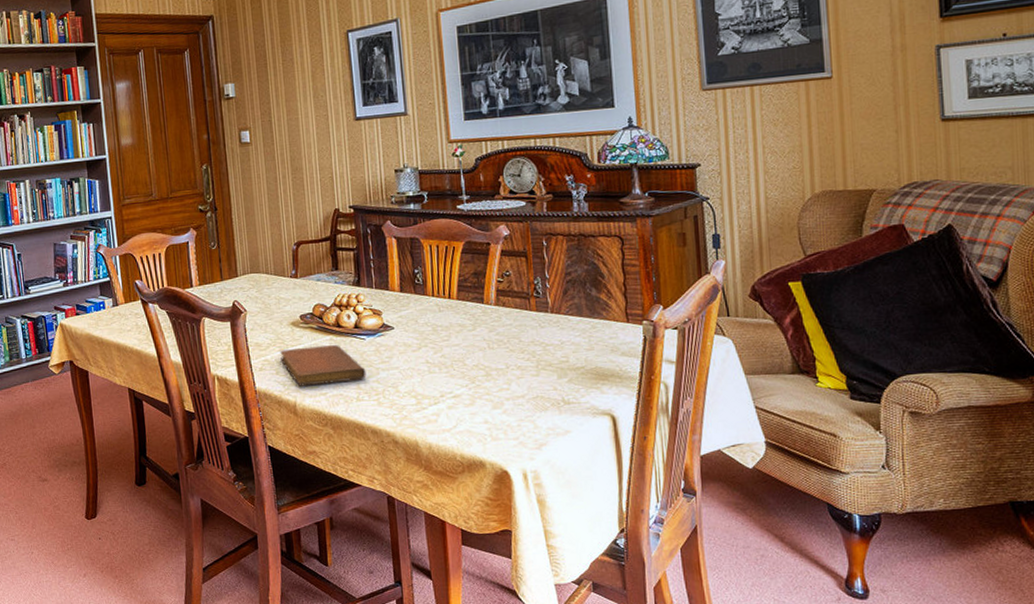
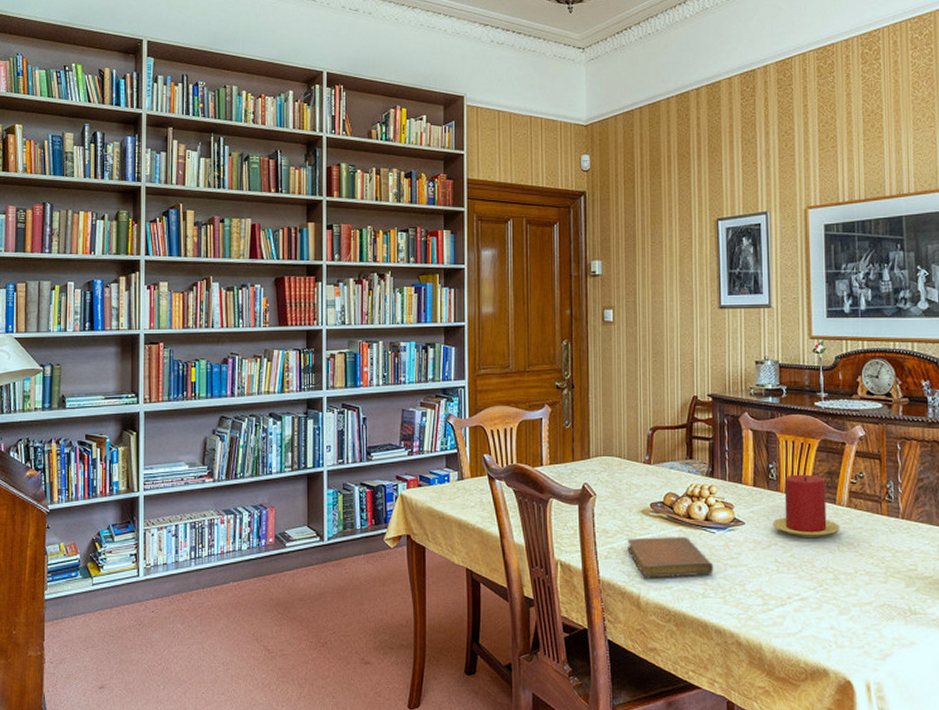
candle: none [422,276,490,338] -> present [773,474,840,537]

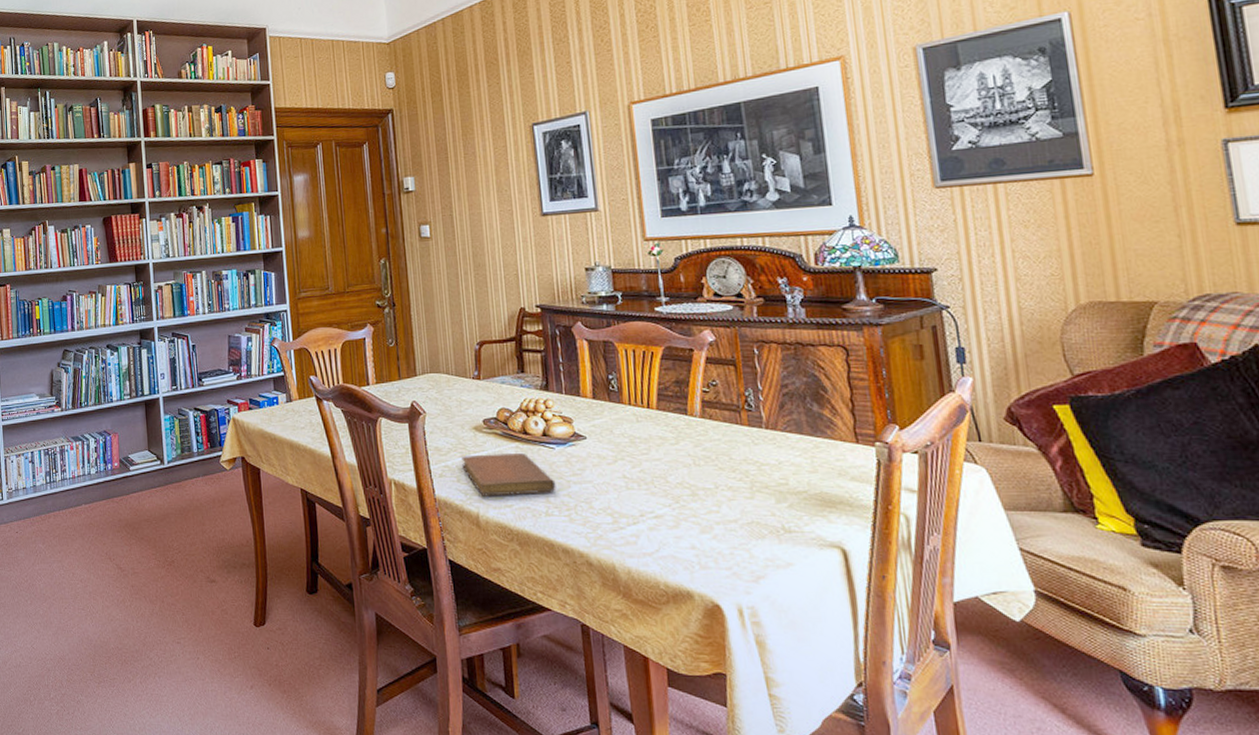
candle: present [773,474,840,537] -> none [617,384,695,451]

